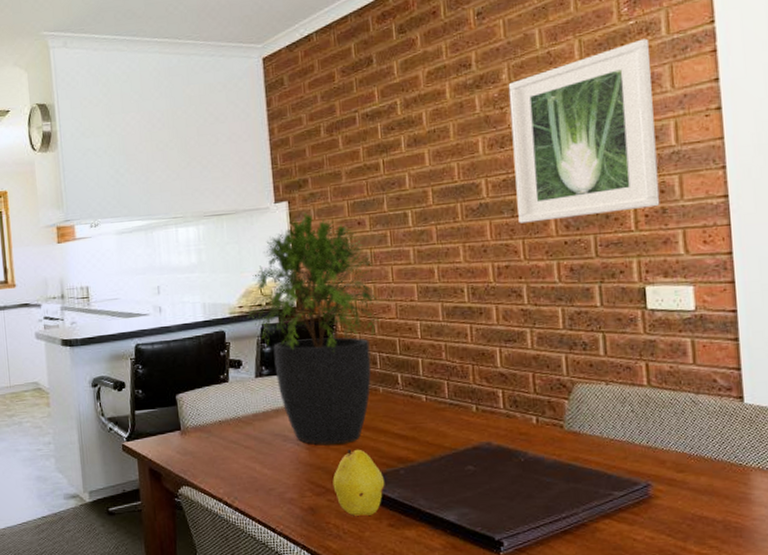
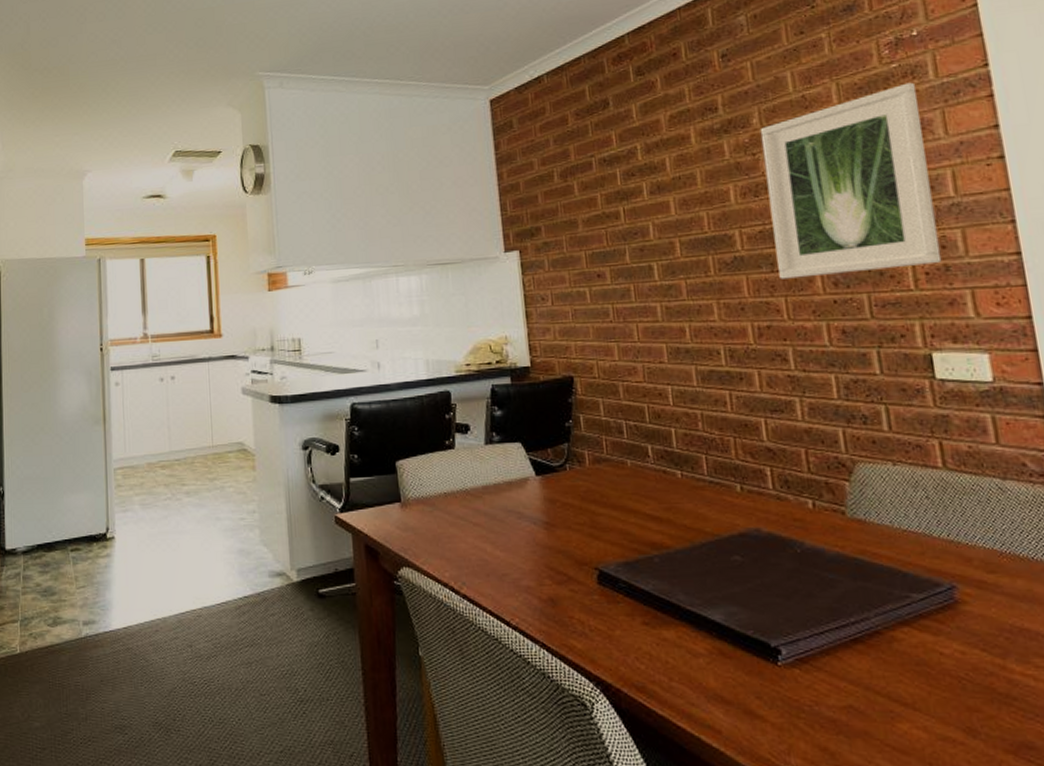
potted plant: present [244,212,382,445] -> none [472,263,628,525]
fruit: present [332,449,385,516] -> none [575,531,637,610]

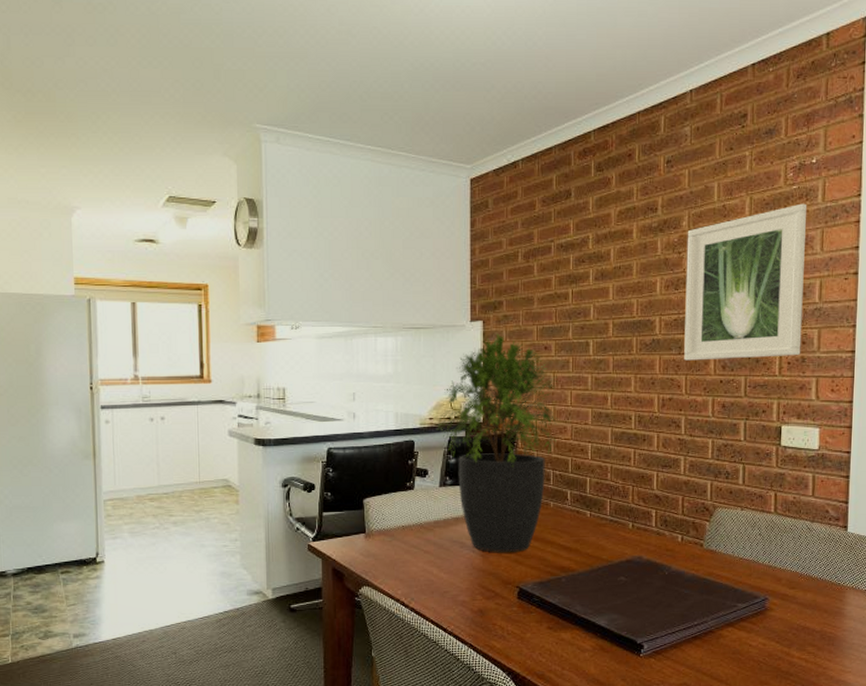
potted plant: none [472,263,628,525] -> present [434,333,560,553]

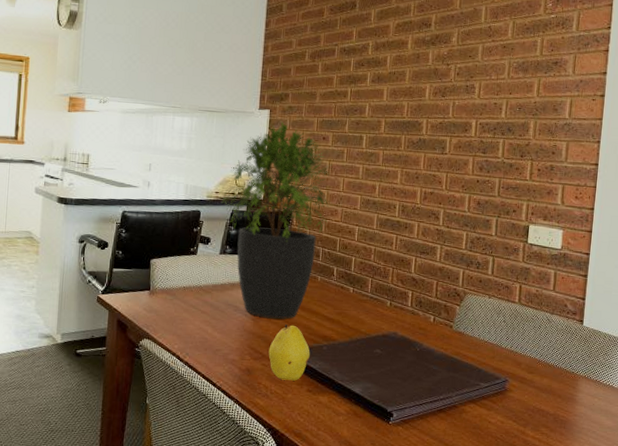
fruit: none [502,558,548,619] -> present [268,324,310,381]
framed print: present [684,203,808,361] -> none [446,30,563,164]

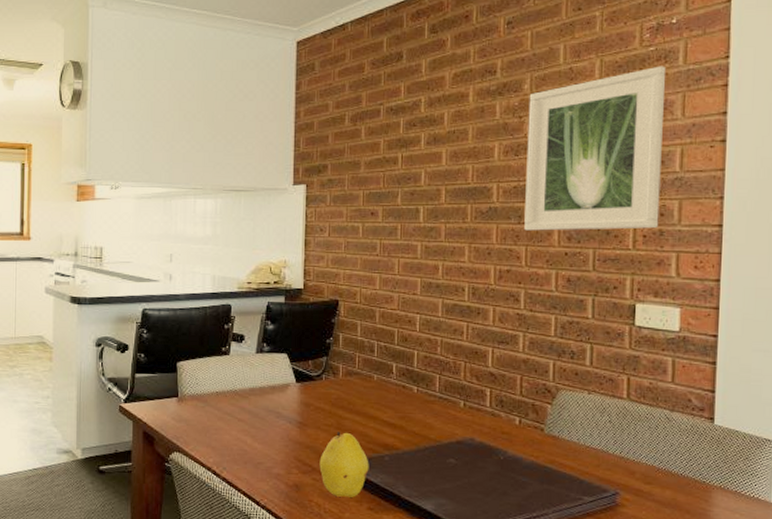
potted plant: present [220,122,333,319] -> none [253,197,387,426]
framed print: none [446,30,563,164] -> present [524,66,667,231]

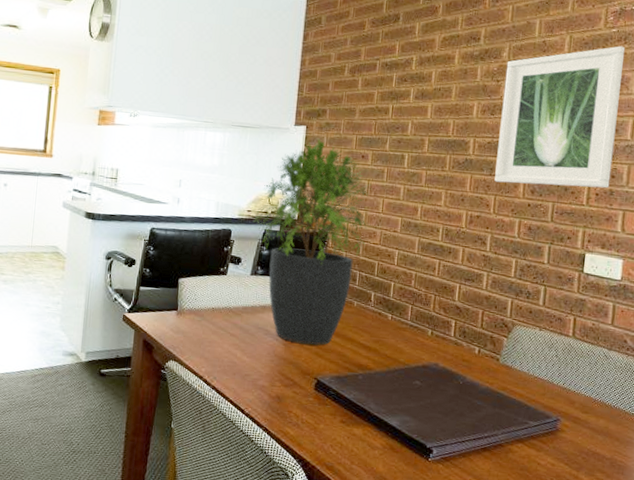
potted plant: none [253,197,387,426] -> present [252,139,372,345]
fruit: present [319,432,369,497] -> none [300,351,345,411]

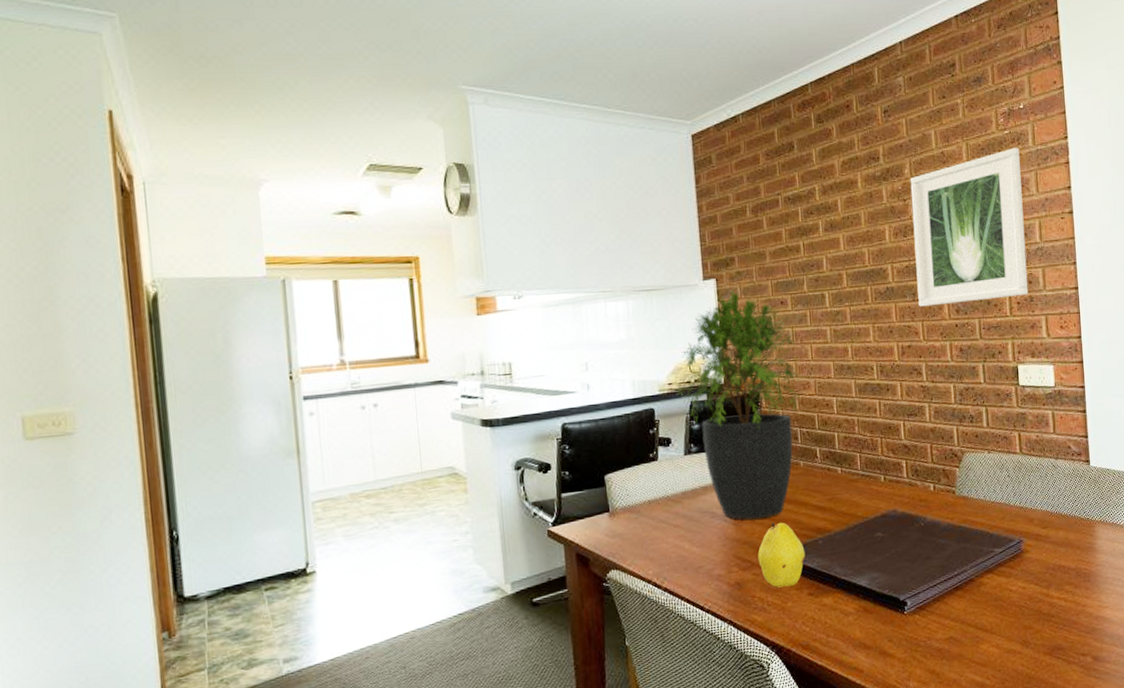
fruit: none [300,351,345,411] -> present [758,523,806,588]

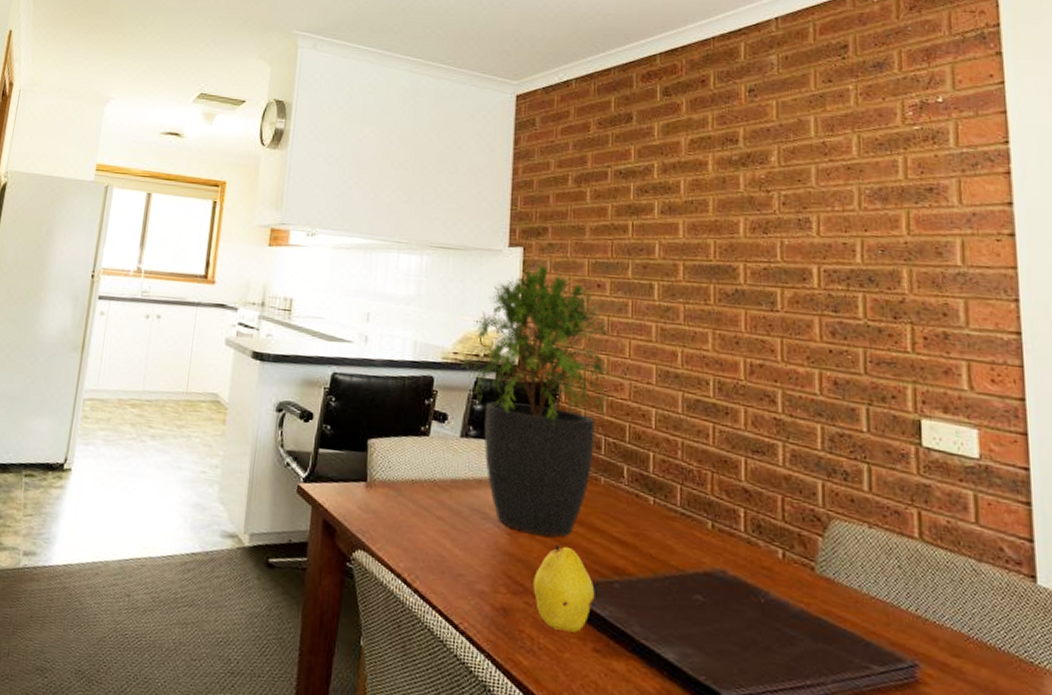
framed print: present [910,147,1029,307] -> none [777,146,942,330]

